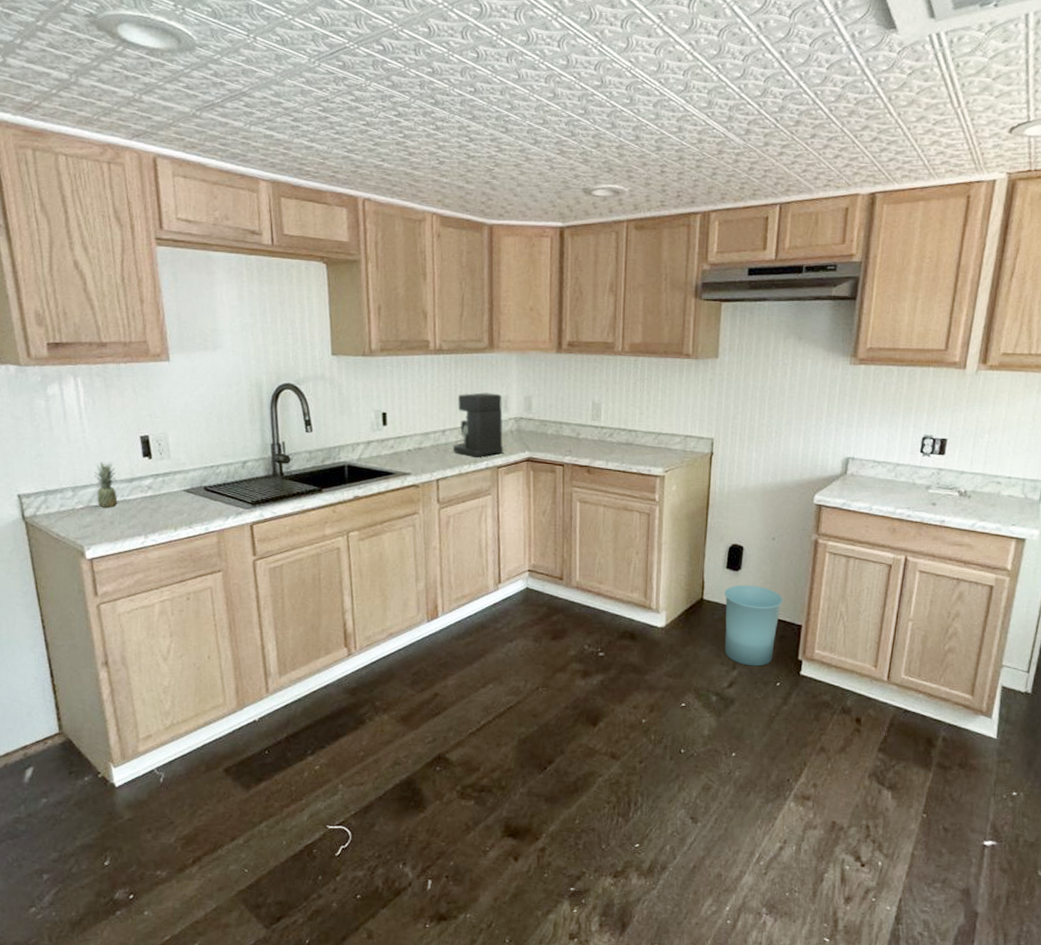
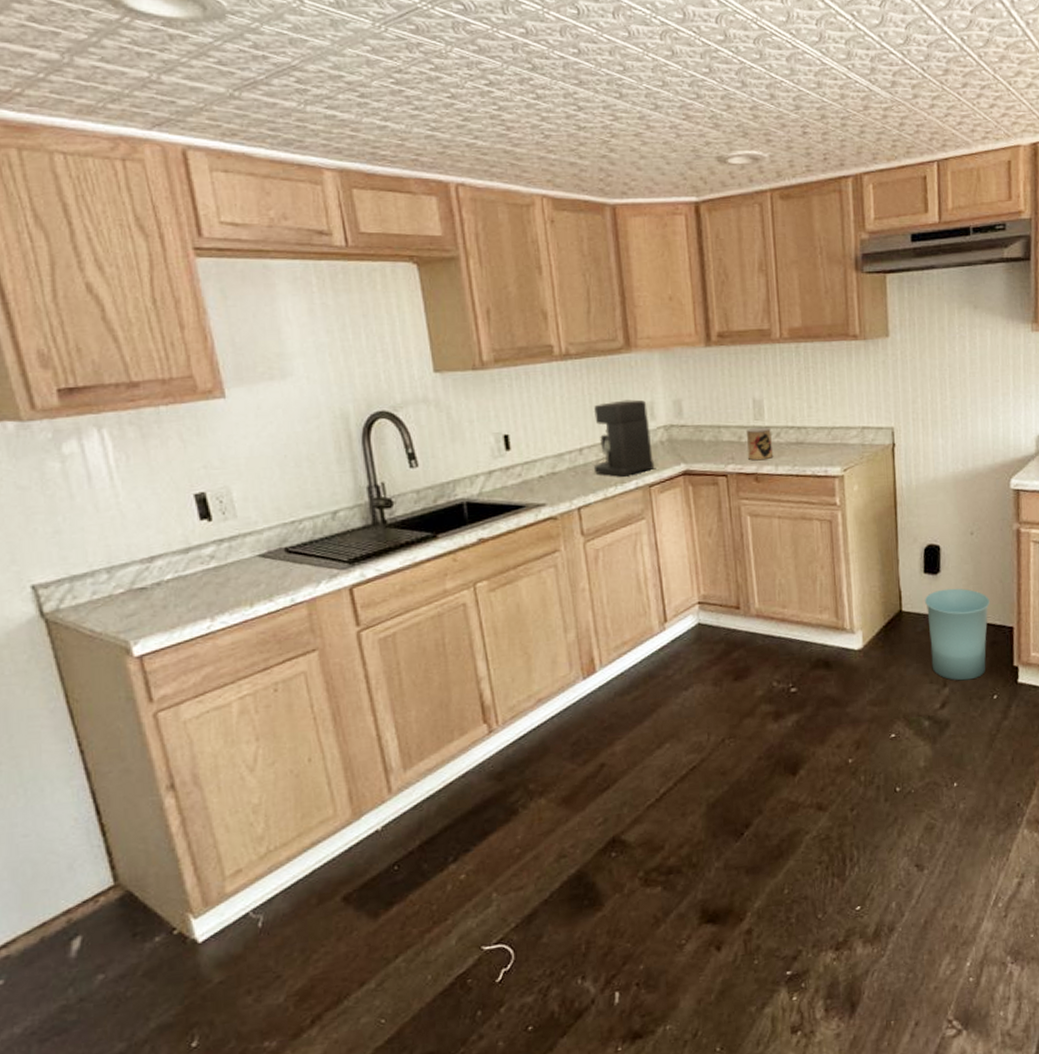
fruit: present [94,462,118,509] -> none [136,531,171,590]
tin can: none [583,426,605,456] -> present [745,427,773,461]

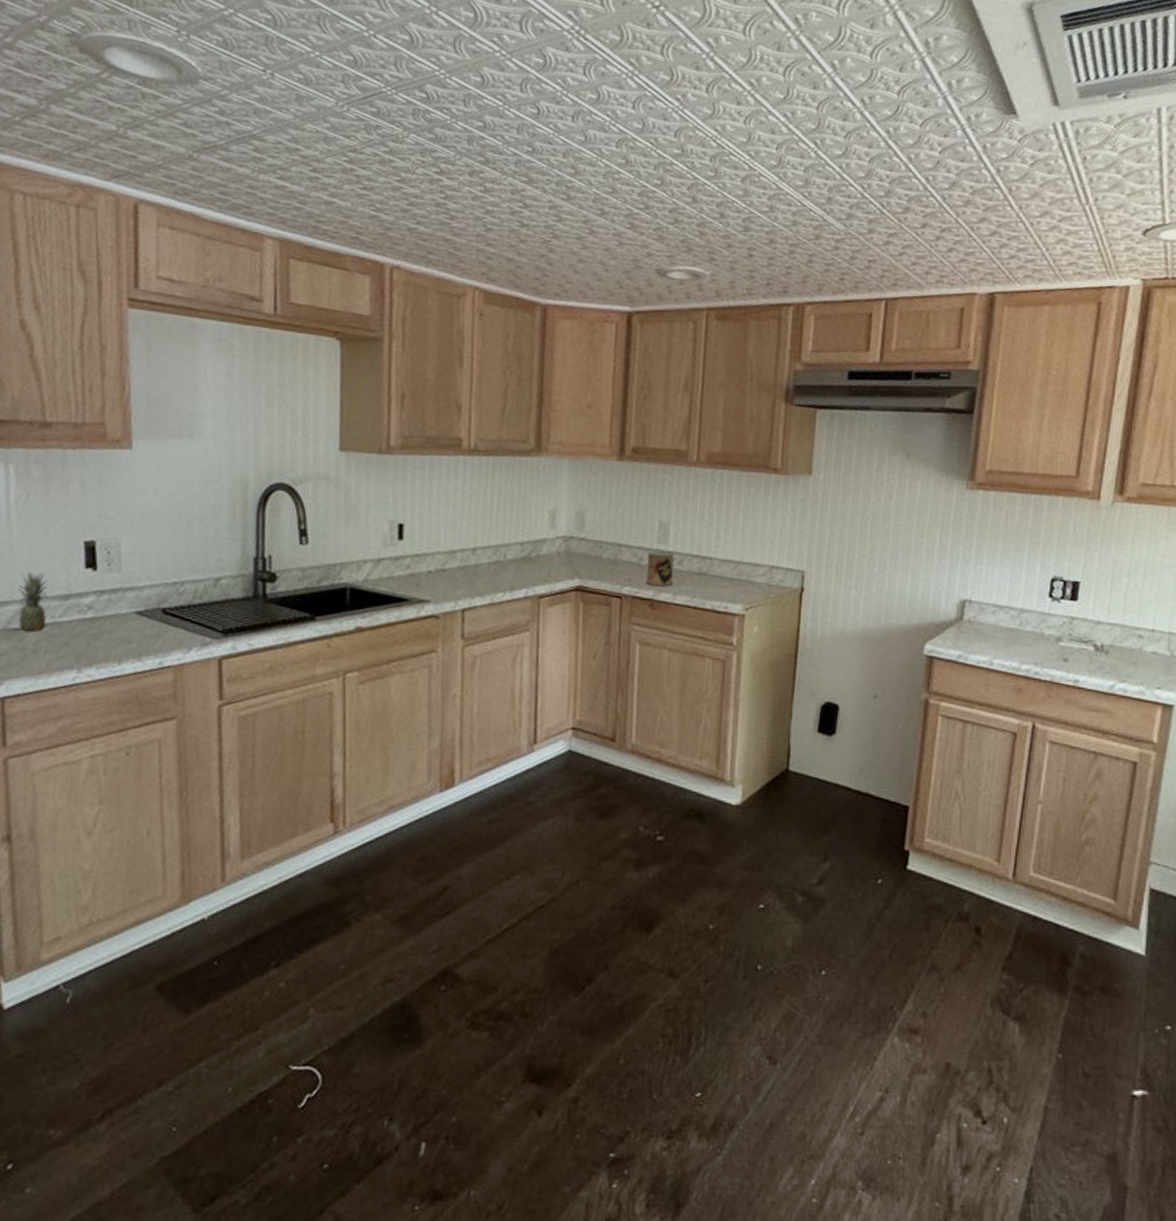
fruit: none [136,531,171,590] -> present [18,572,48,633]
coffee maker: present [593,399,655,477] -> none [484,504,549,584]
waste bin: present [925,588,990,681] -> none [813,753,886,858]

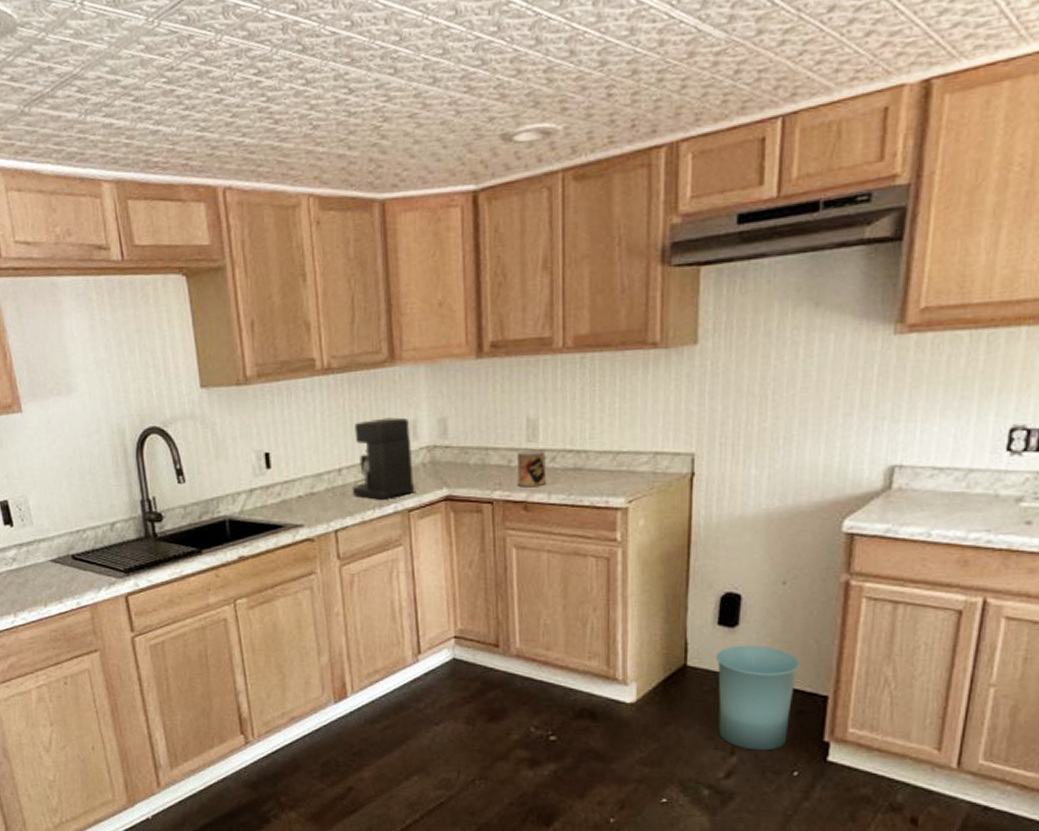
coffee maker: none [484,504,549,584] -> present [352,417,415,500]
waste bin: none [813,753,886,858] -> present [716,645,800,751]

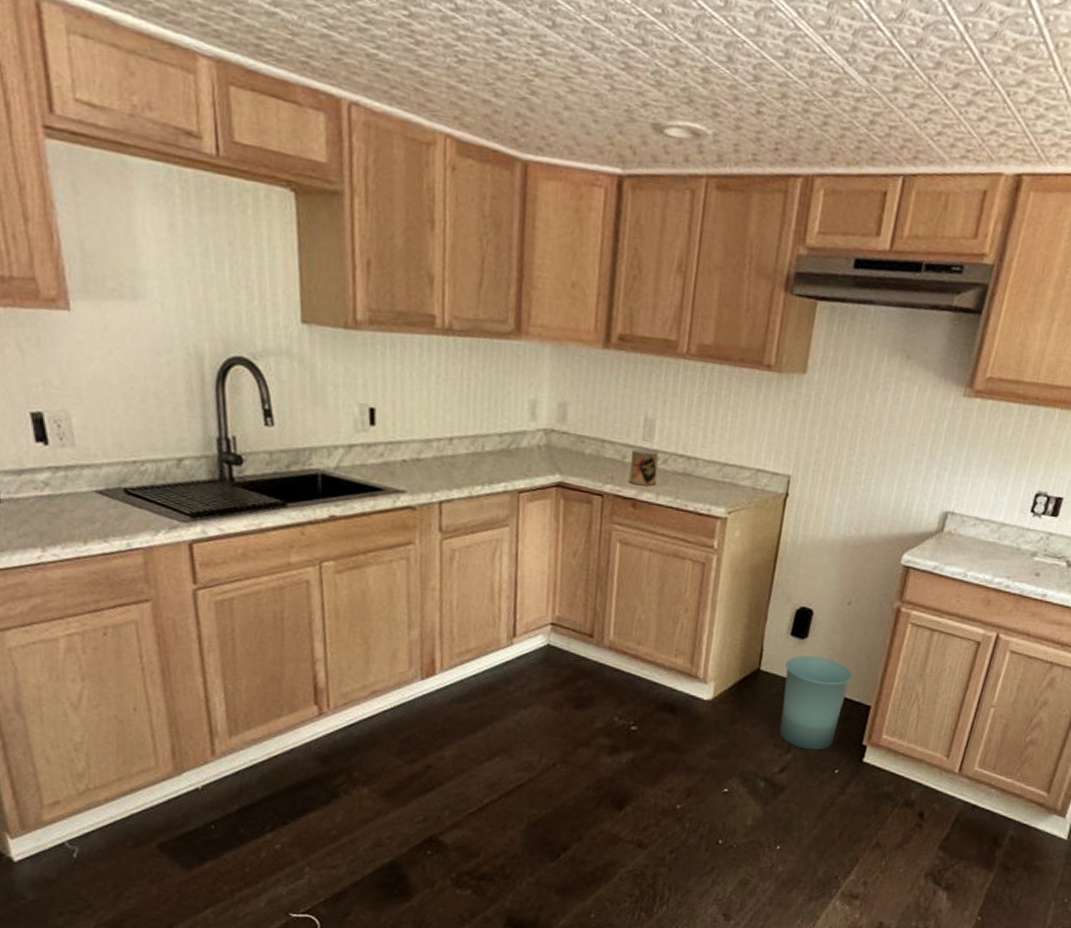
coffee maker: present [352,417,415,500] -> none [461,391,530,477]

